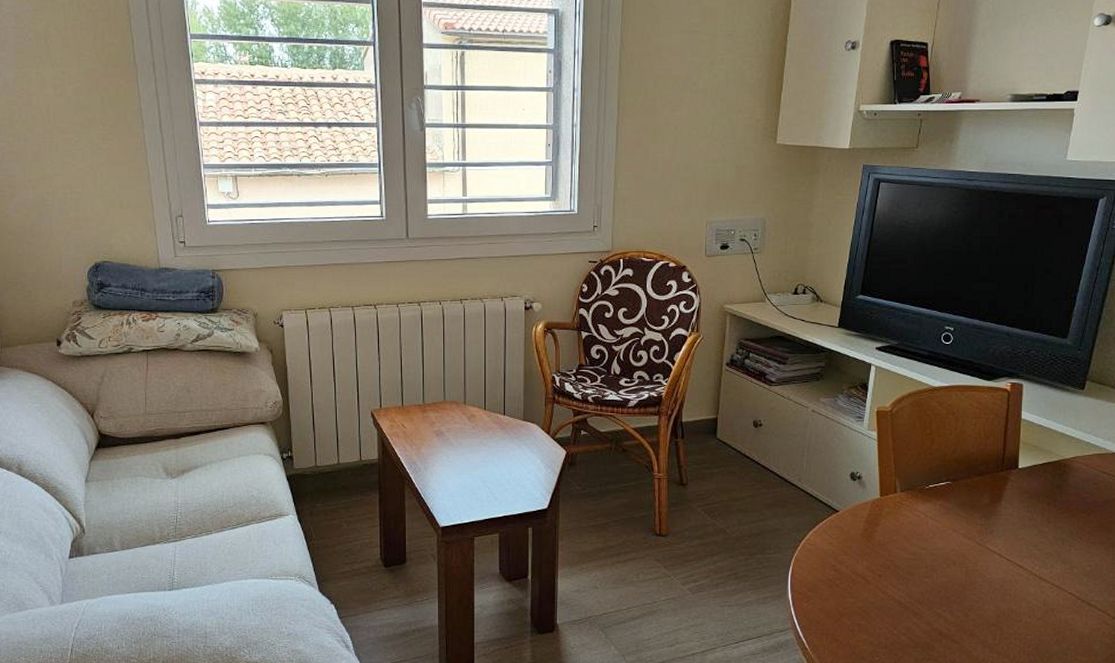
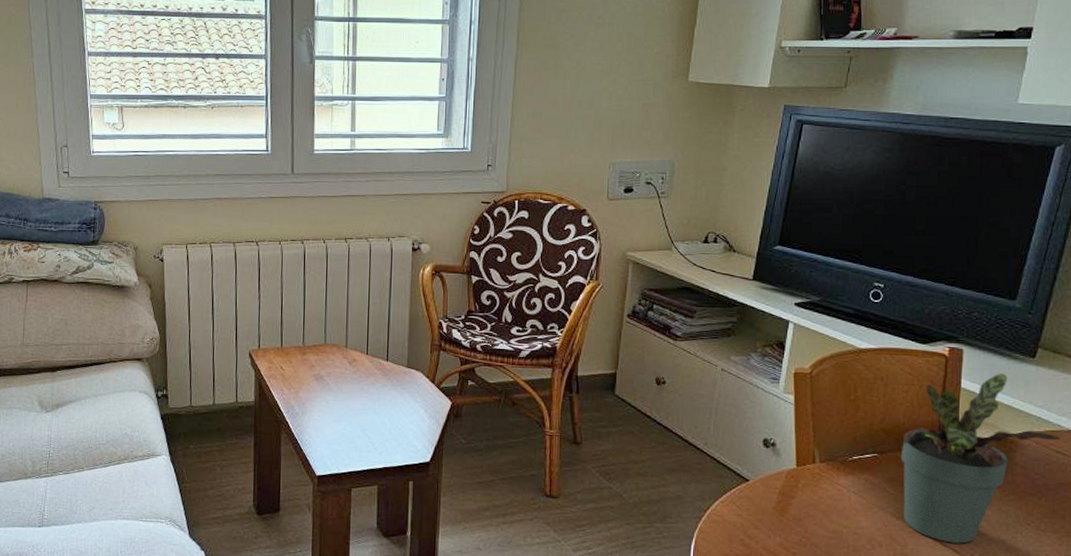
potted plant: none [970,404,1107,558] -> present [900,373,1061,544]

